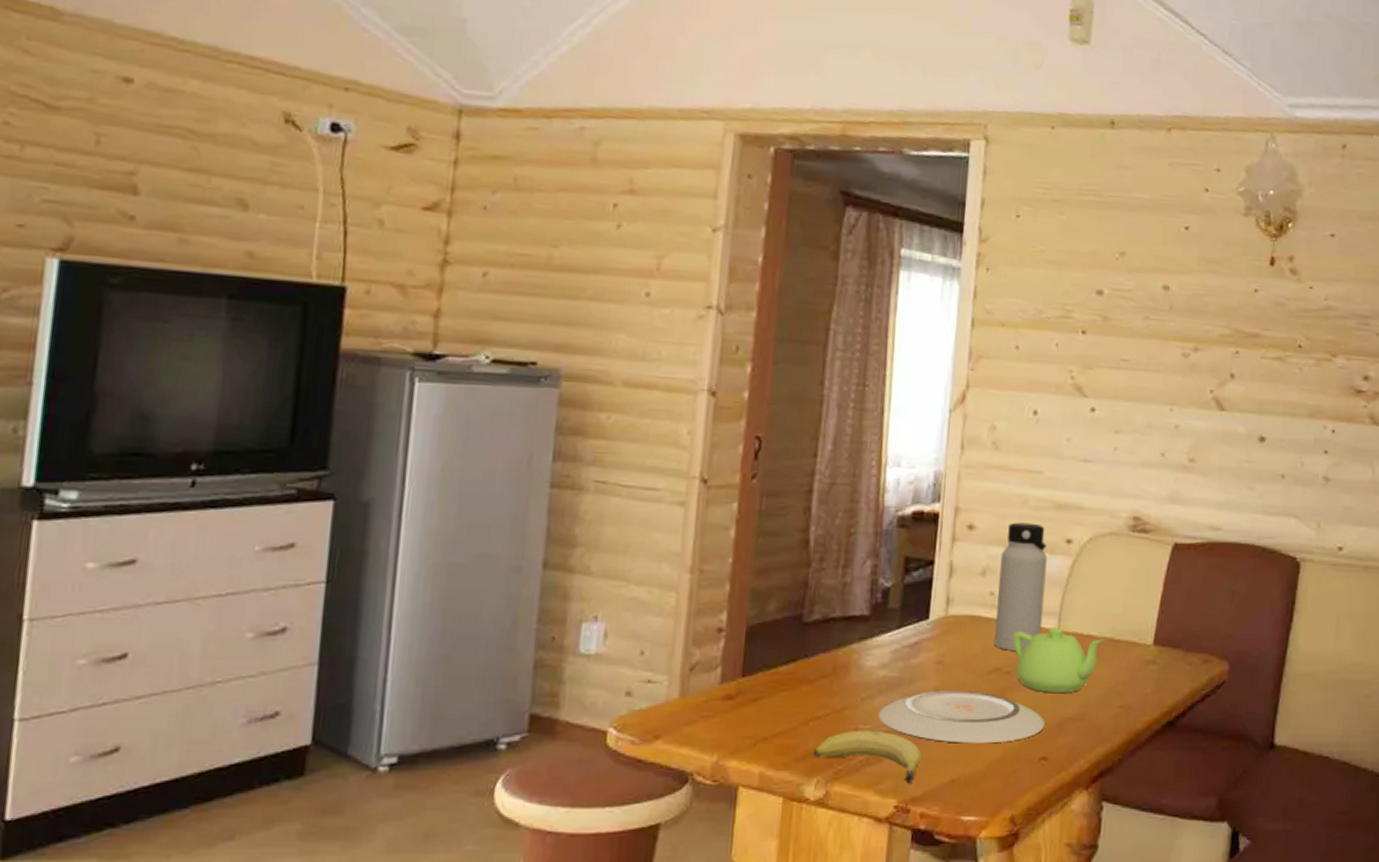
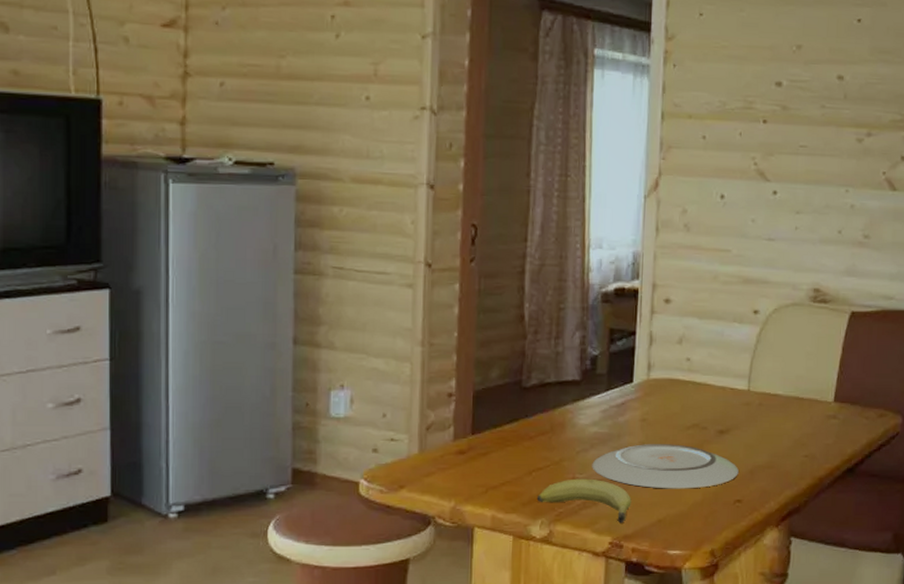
water bottle: present [994,522,1047,651] -> none [692,296,737,409]
teapot: present [1012,627,1104,694] -> none [708,387,790,445]

